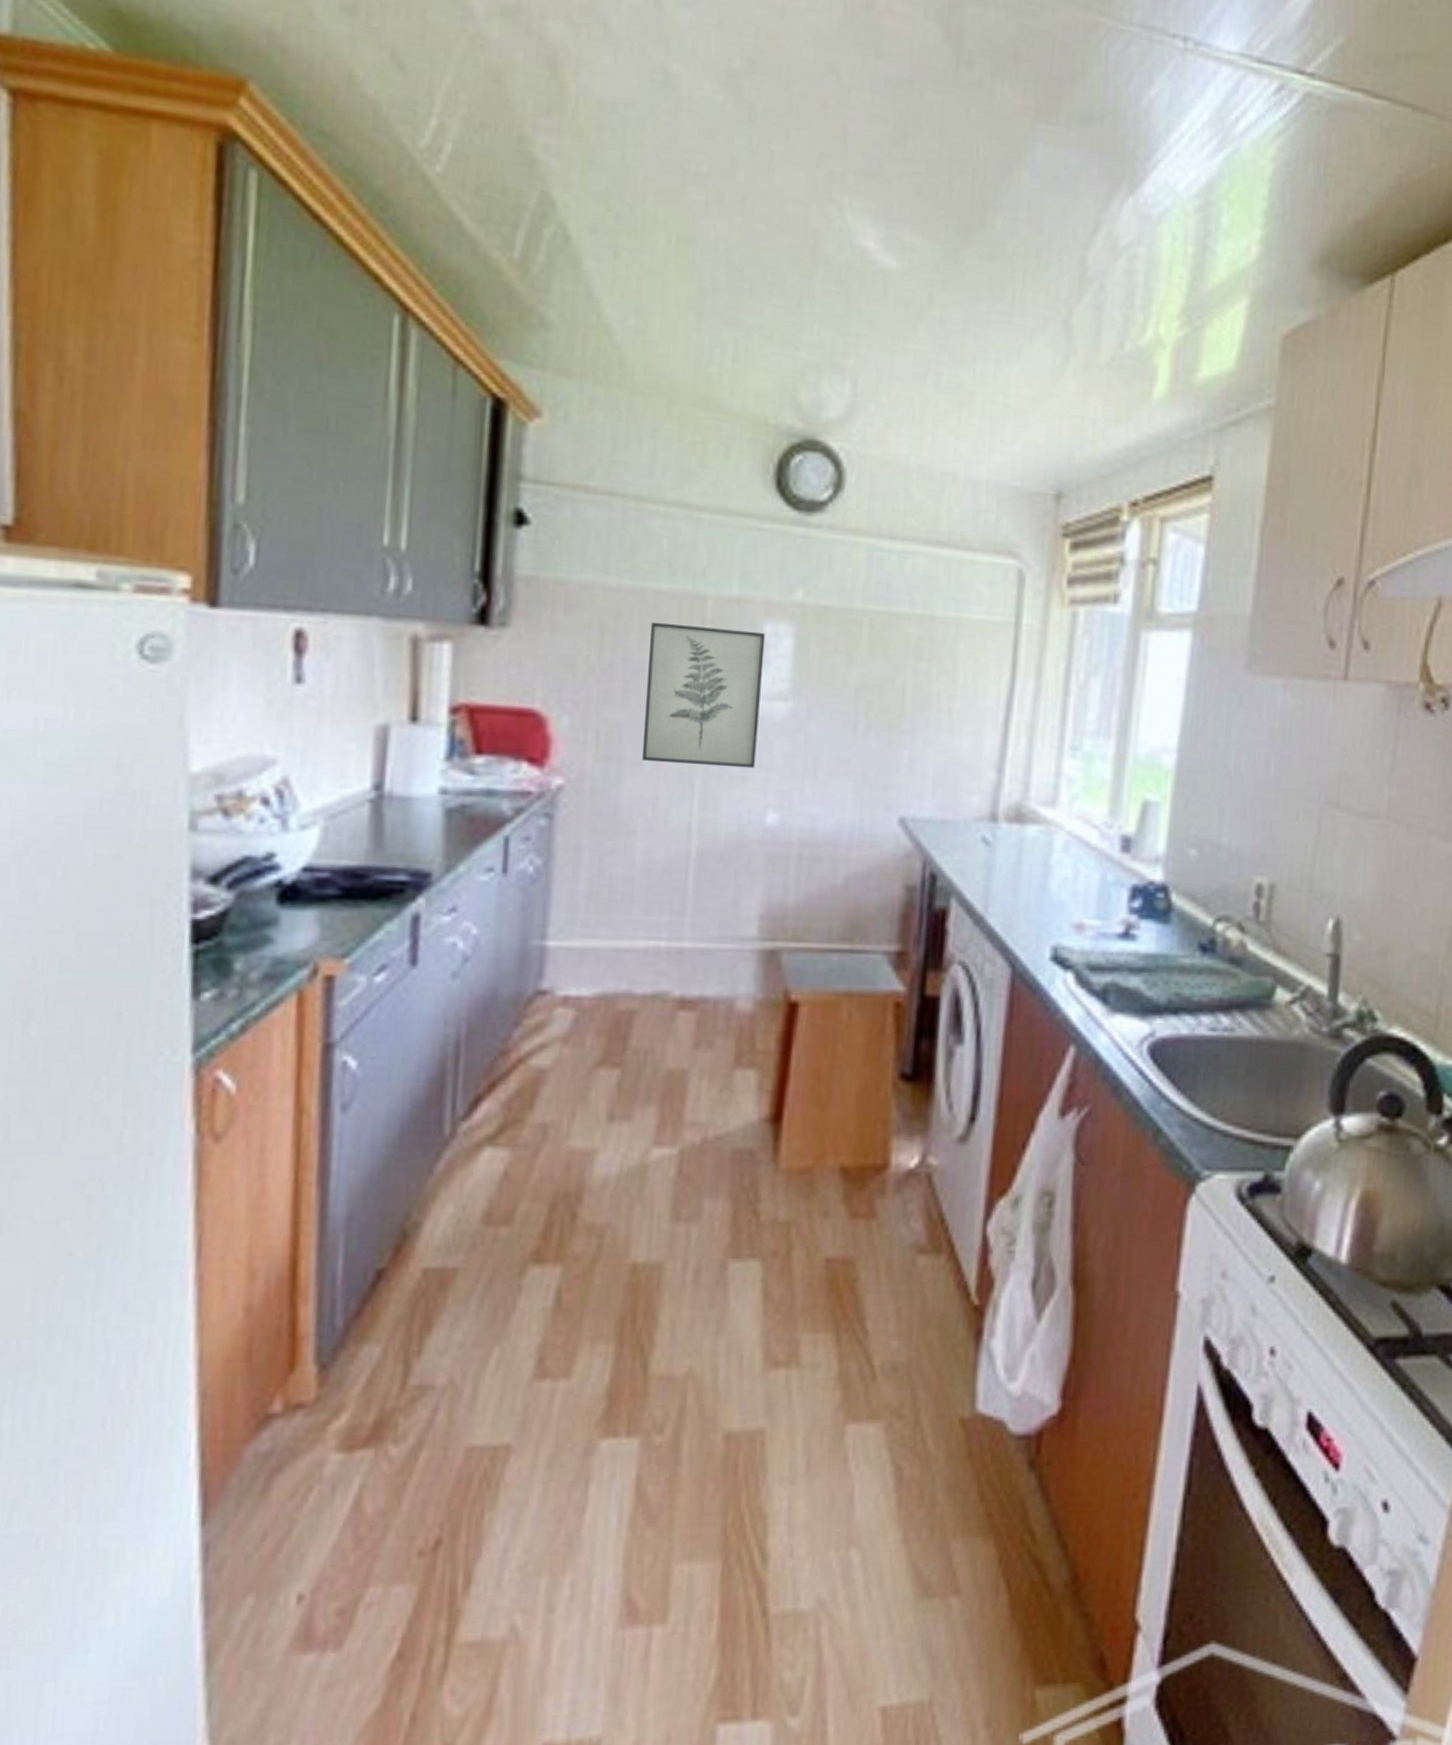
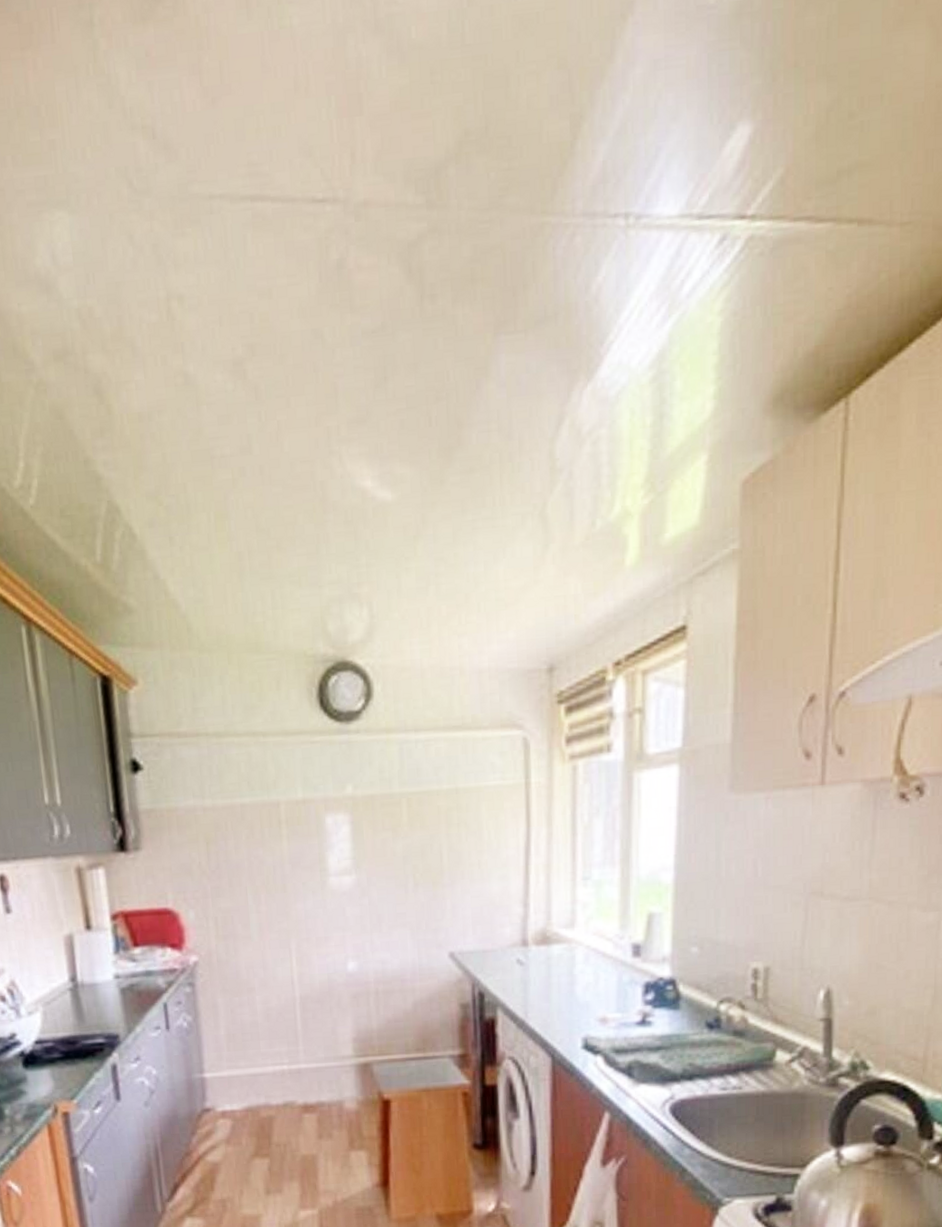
wall art: present [641,621,766,769] -> none [241,823,334,935]

